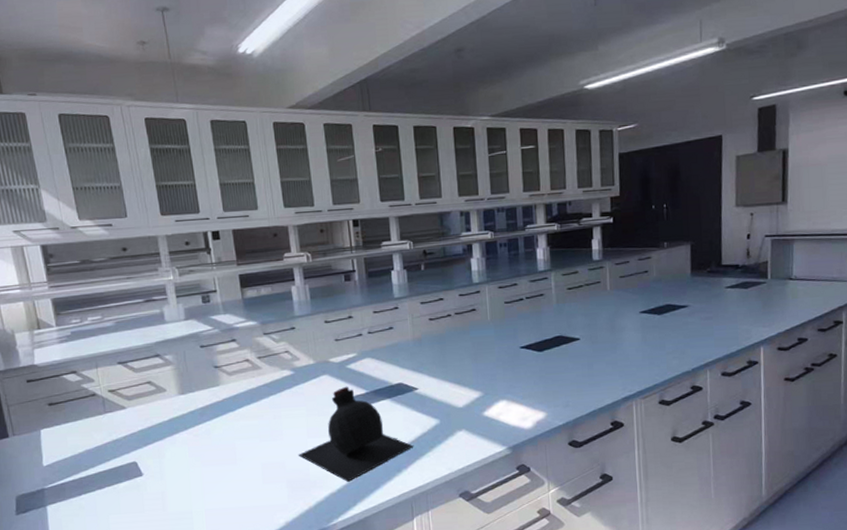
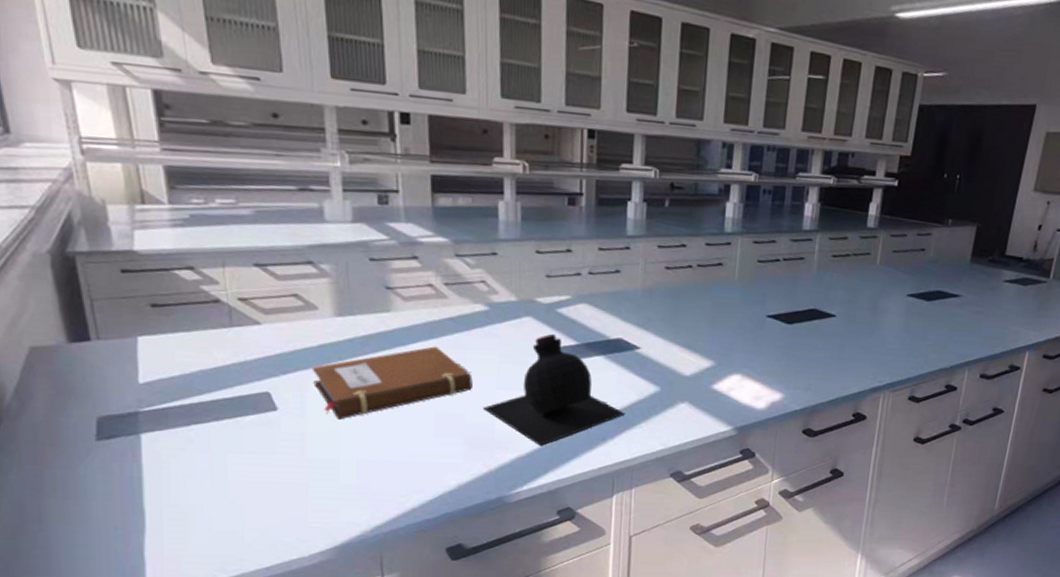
notebook: none [165,409,288,478] -> present [312,346,473,420]

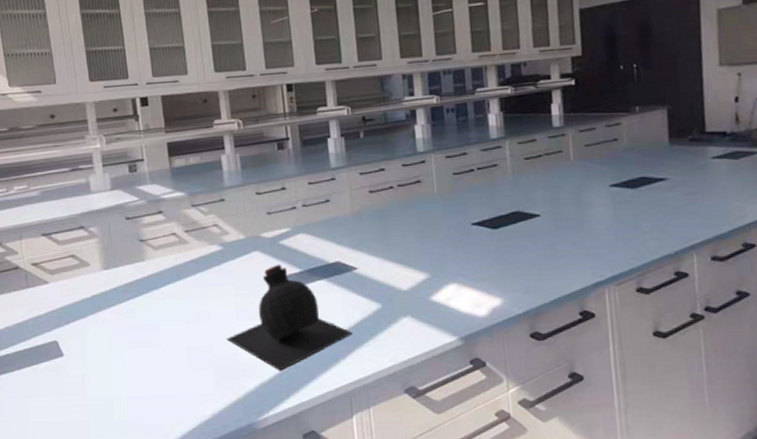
notebook: present [312,346,473,420] -> none [88,287,216,360]

